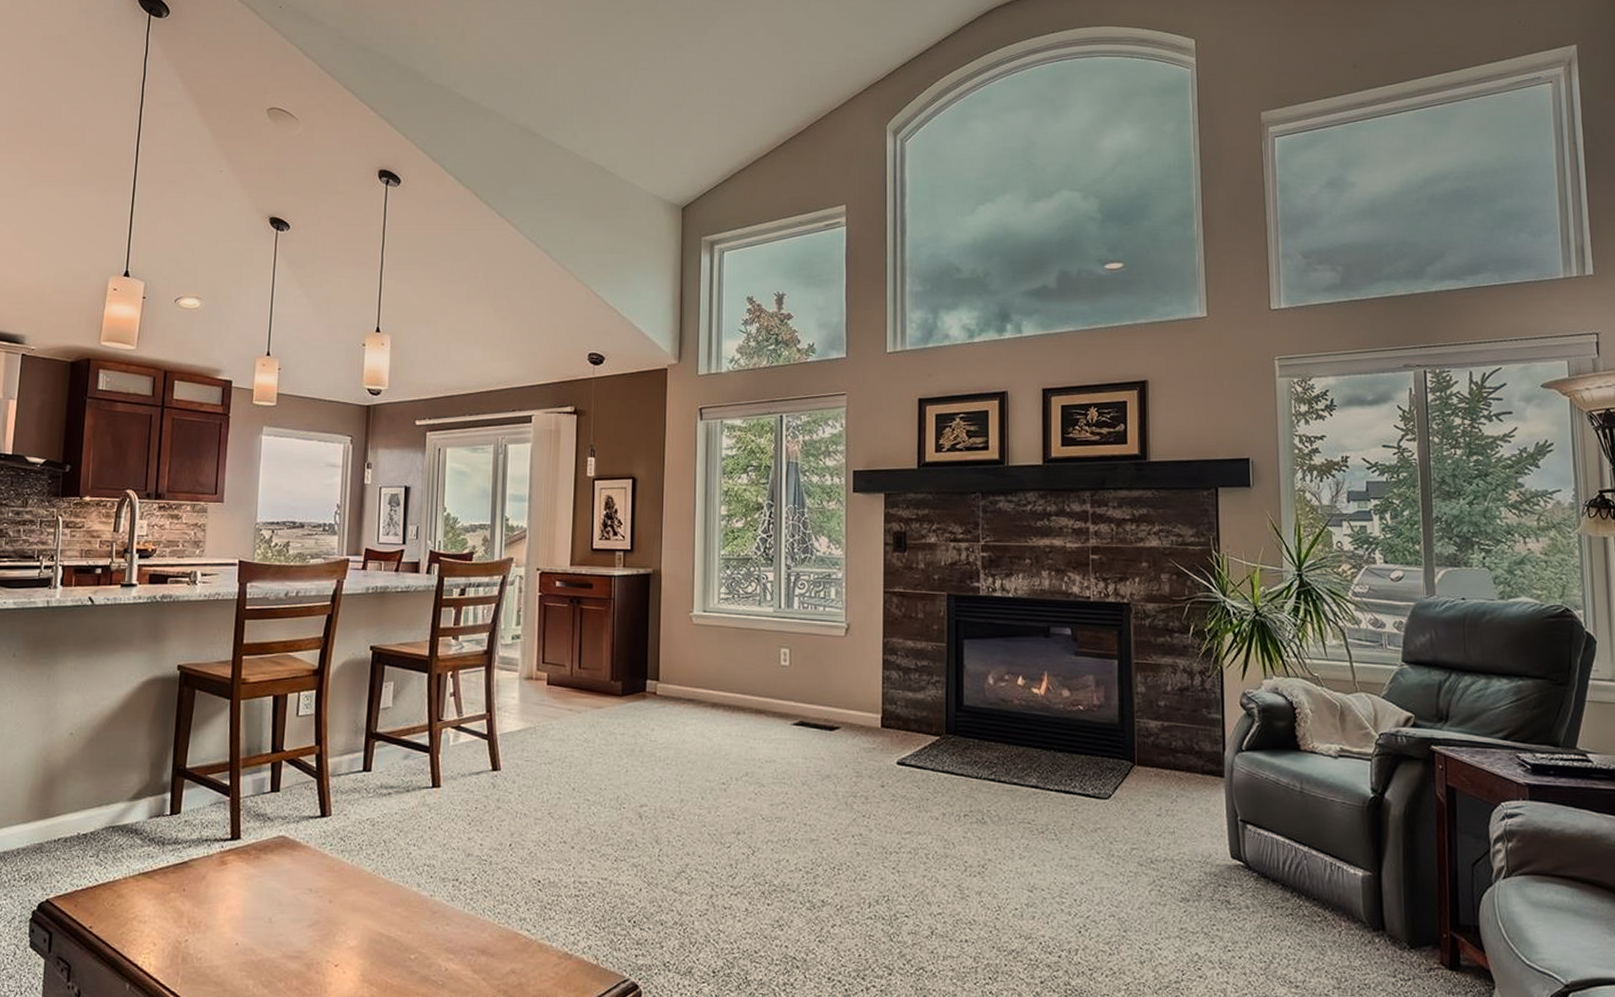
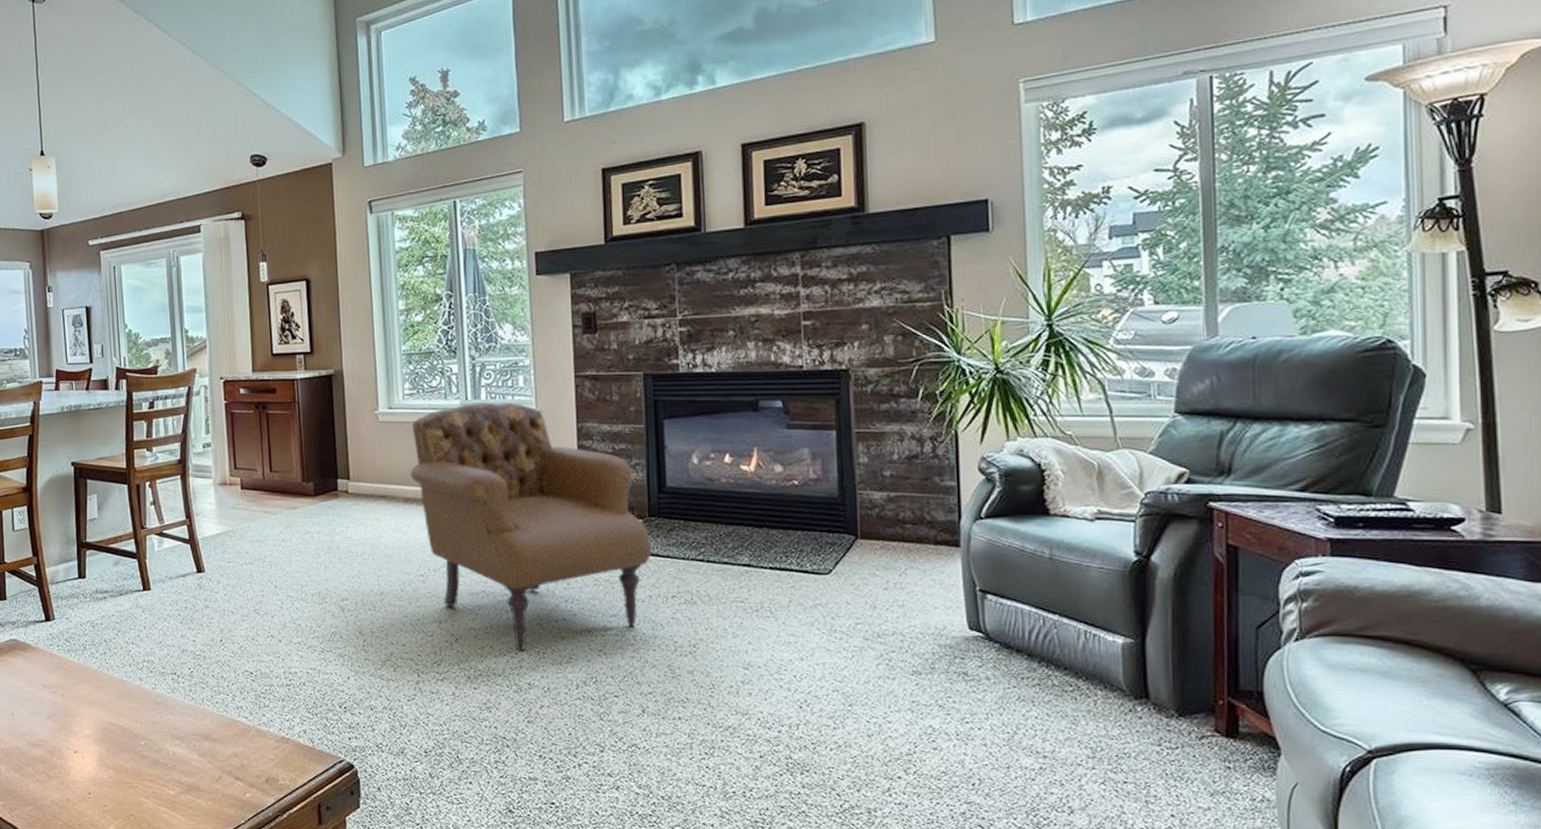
armchair: none [720,610,948,868] -> present [411,401,653,653]

